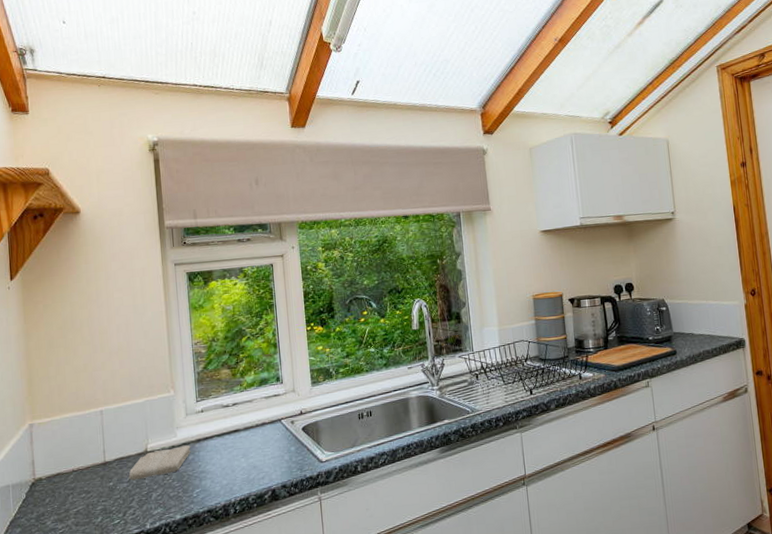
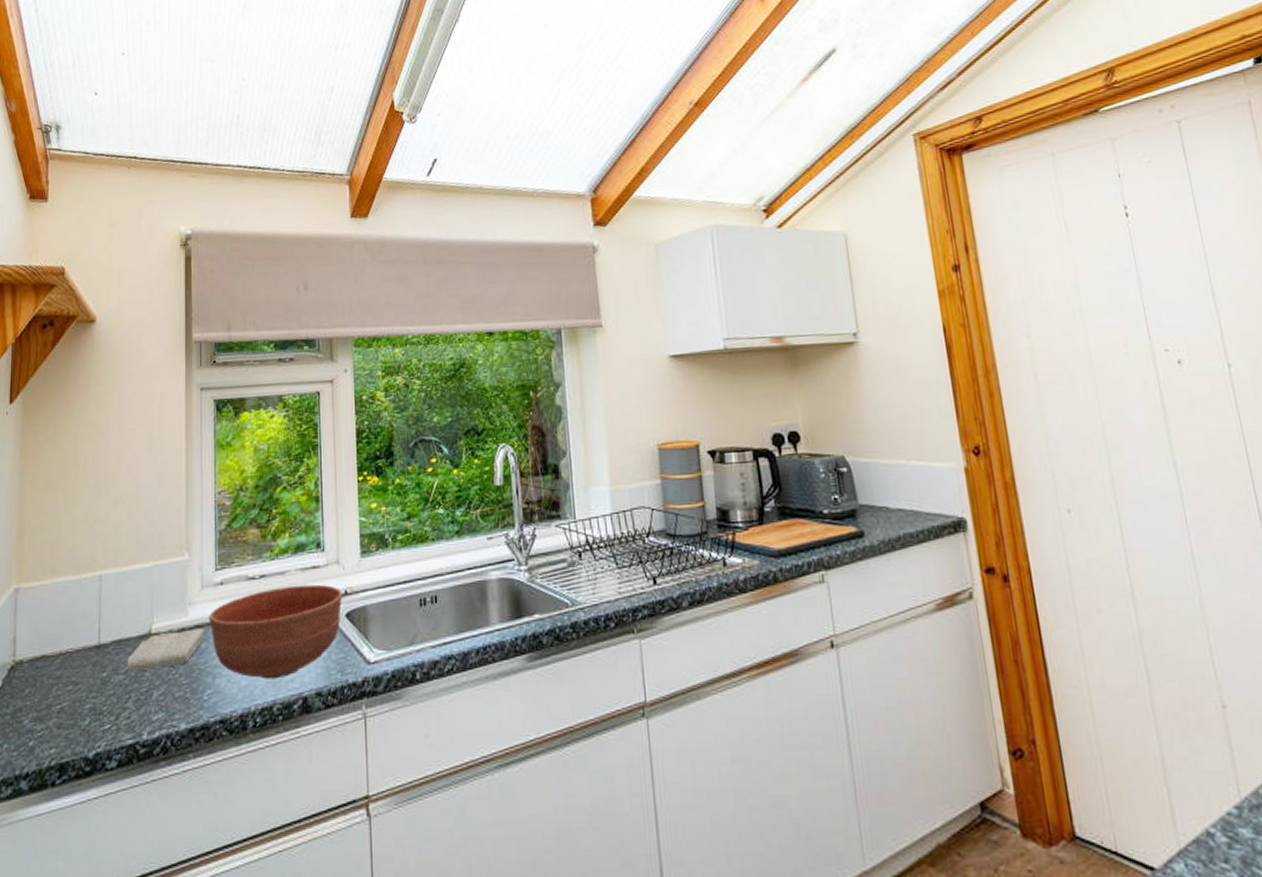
bowl: none [193,407,299,479] -> present [209,584,343,679]

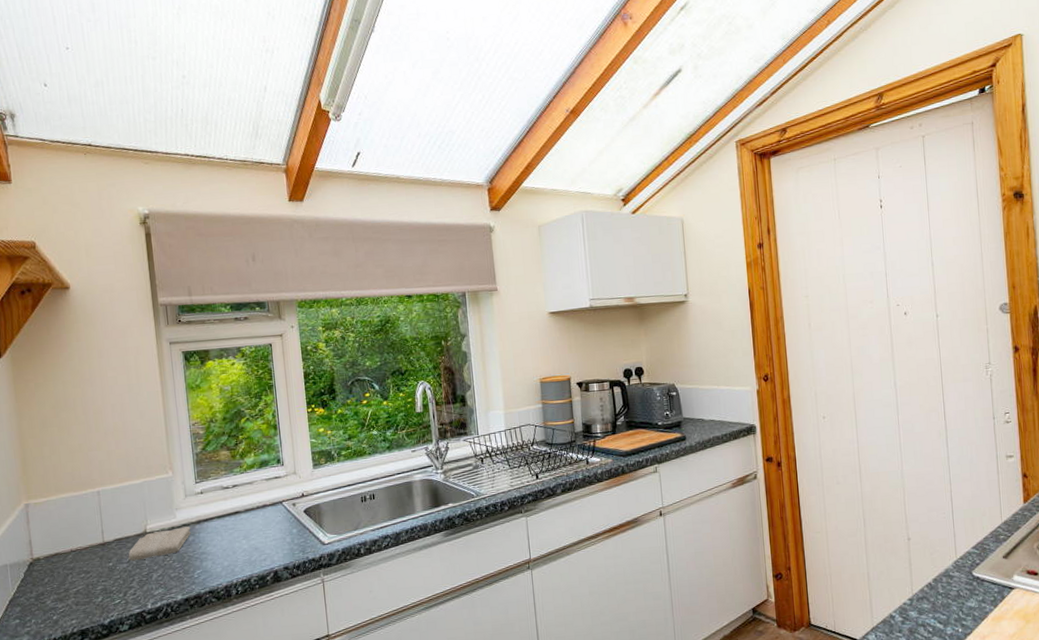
bowl: present [209,584,343,679] -> none [193,489,301,560]

